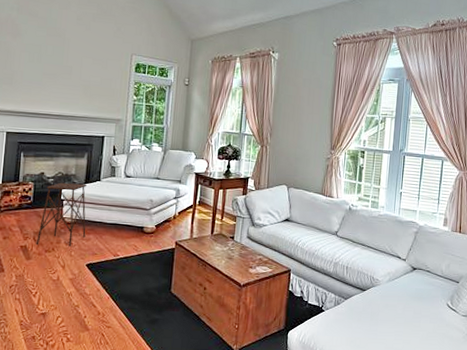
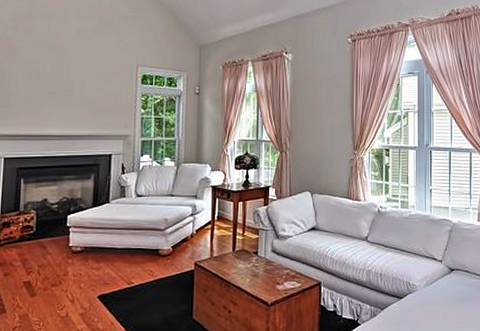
side table: present [35,182,87,246] -> none [40,207,96,280]

